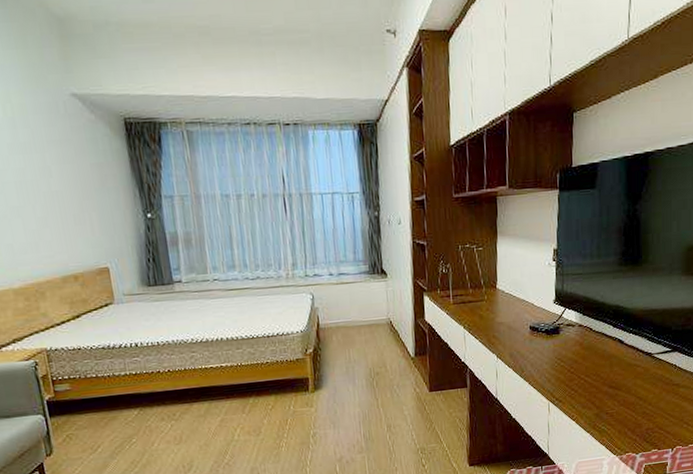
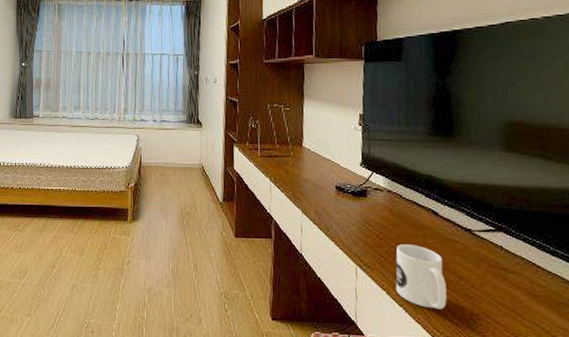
mug: none [584,374,628,430] -> present [395,244,447,310]

